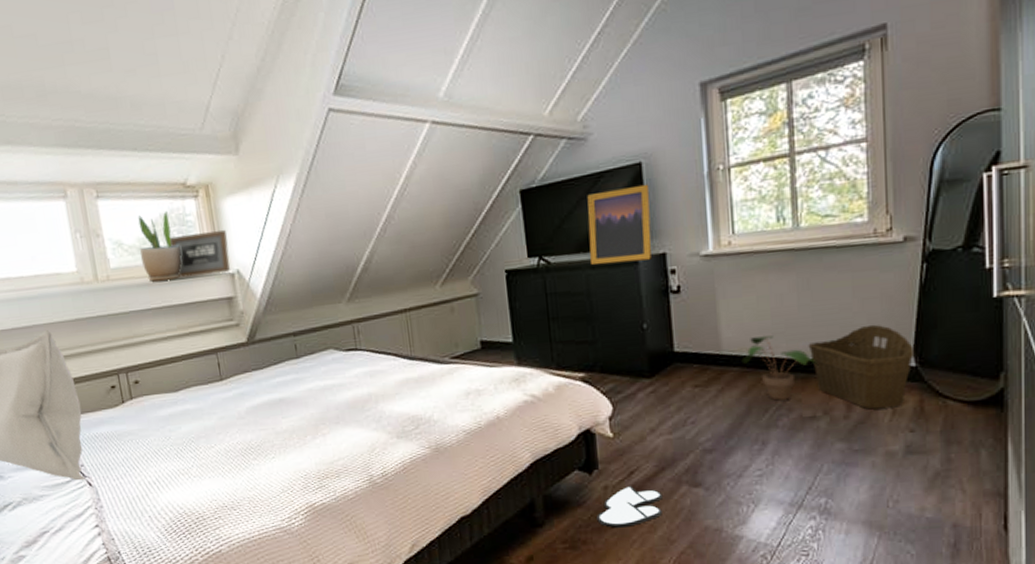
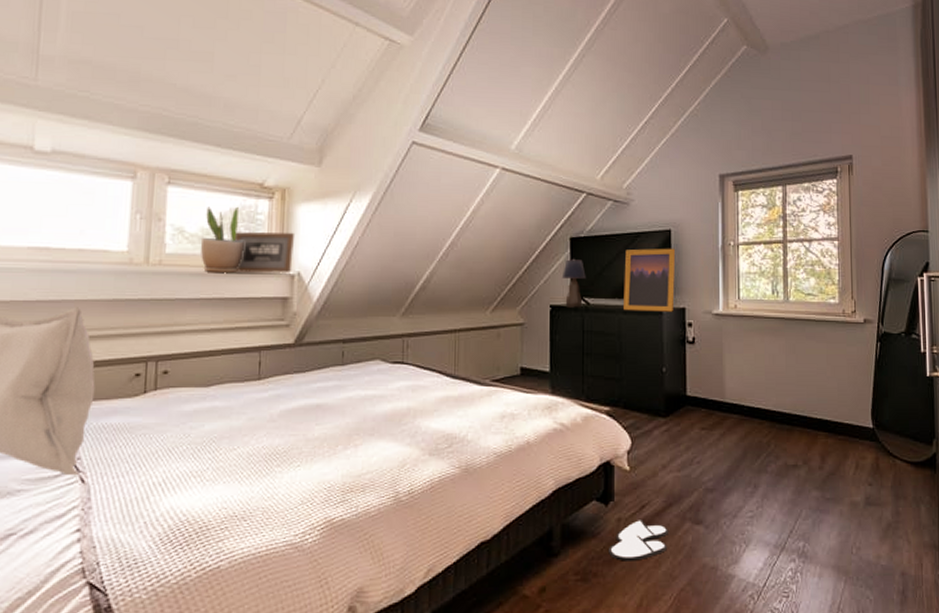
table lamp: none [514,214,543,271] -> present [561,259,586,308]
potted plant: present [741,335,819,401] -> none [740,388,801,448]
wicker basket: present [808,324,914,410] -> none [793,388,871,463]

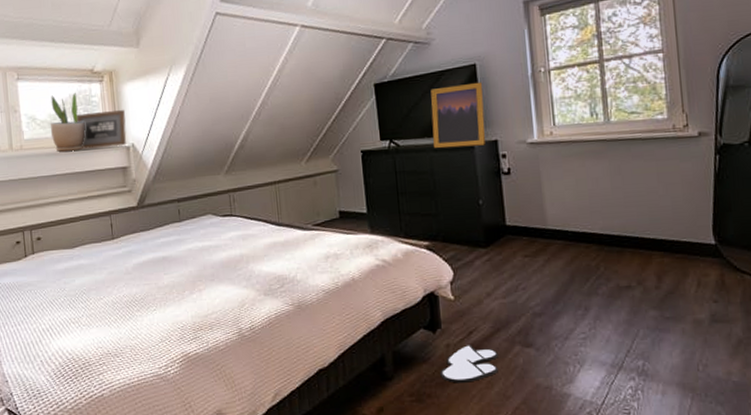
table lamp: present [561,259,586,308] -> none [369,104,393,152]

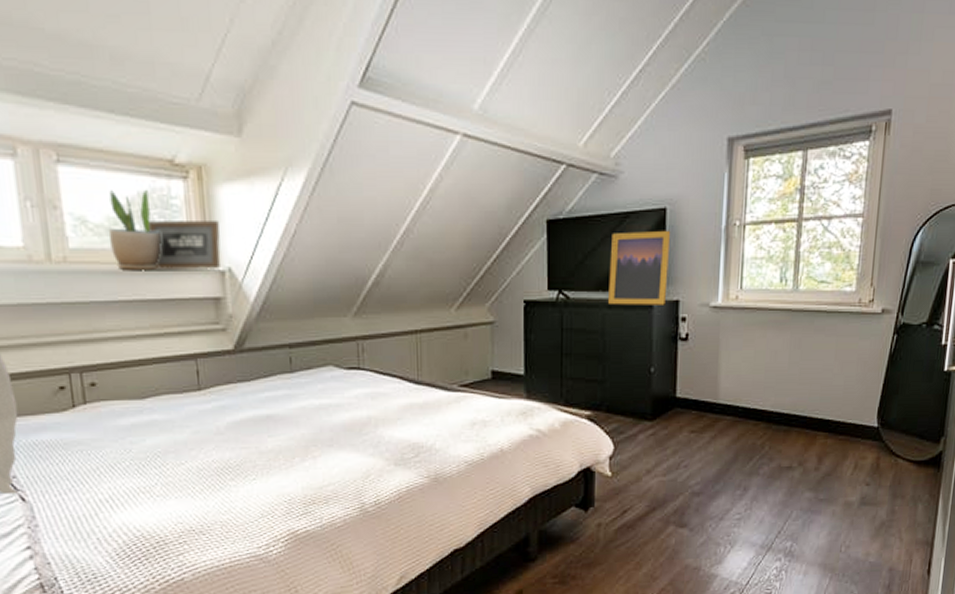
slippers: present [440,345,498,383] -> none [588,524,651,564]

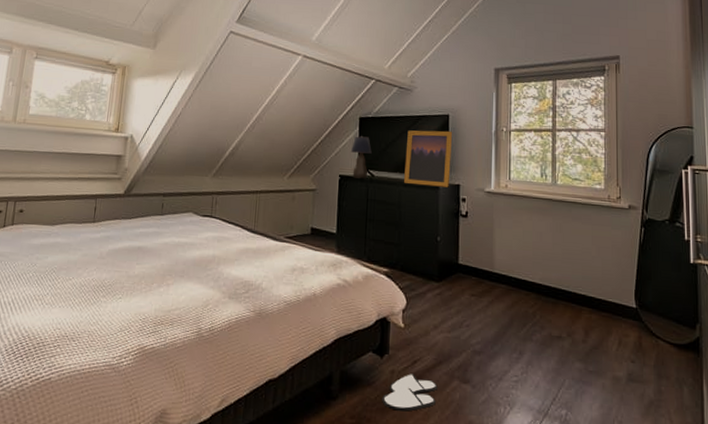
potted plant: present [109,189,162,271] -> none [56,78,91,134]
picture frame: present [147,219,221,270] -> none [82,99,131,136]
table lamp: none [537,246,565,303] -> present [350,136,372,179]
slippers: none [588,524,651,564] -> present [382,374,438,412]

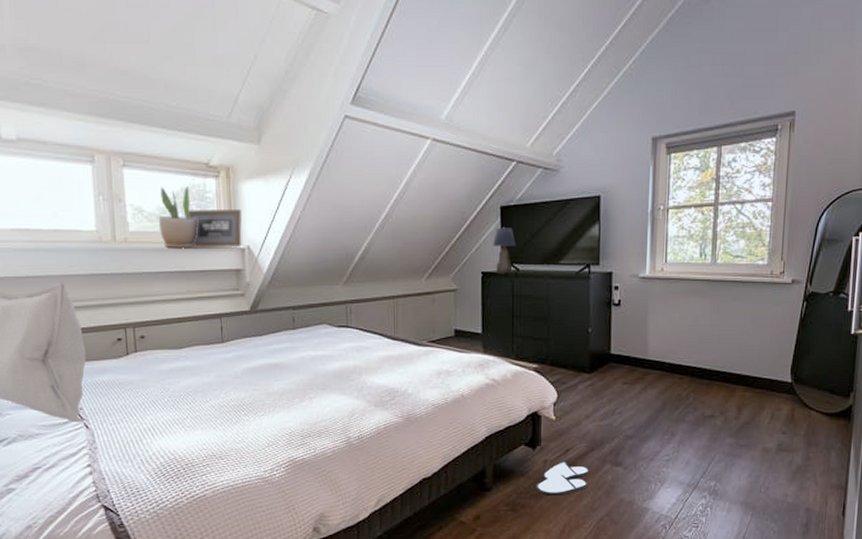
potted plant: none [56,78,91,134] -> present [159,185,198,249]
picture frame: none [82,99,131,136] -> present [187,208,242,248]
picture frame: present [403,130,453,189] -> none [551,214,605,277]

